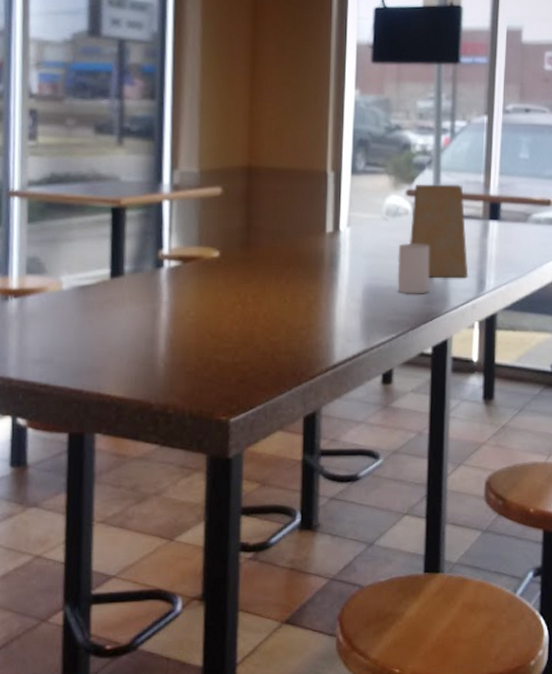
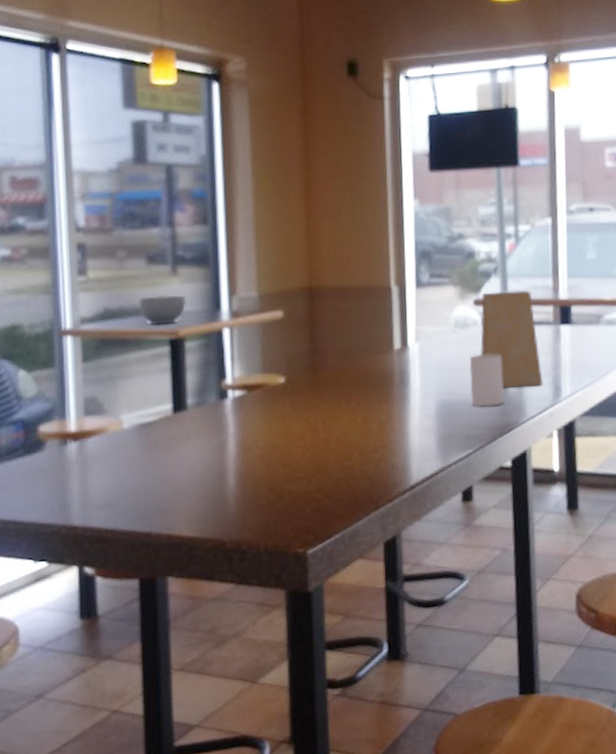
soup bowl: none [83,164,129,193] -> present [138,295,186,326]

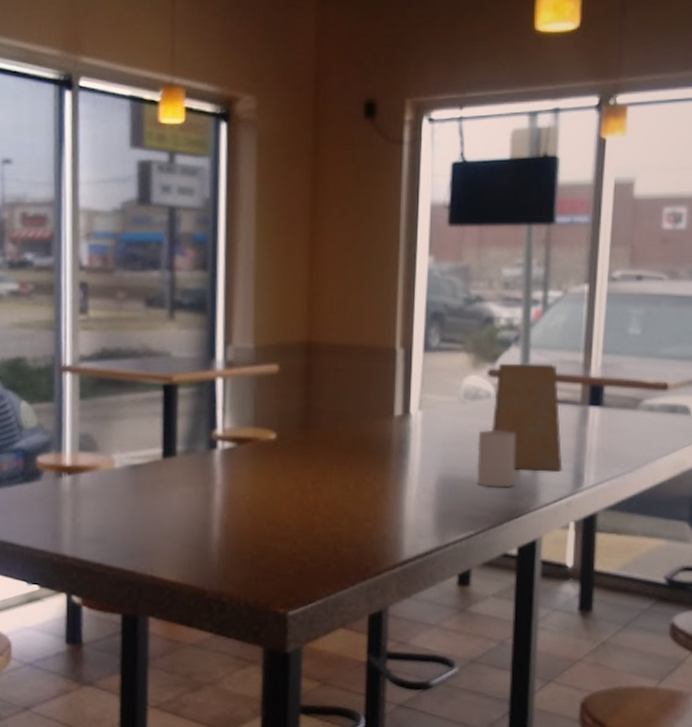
soup bowl: present [138,295,186,326] -> none [134,339,181,370]

